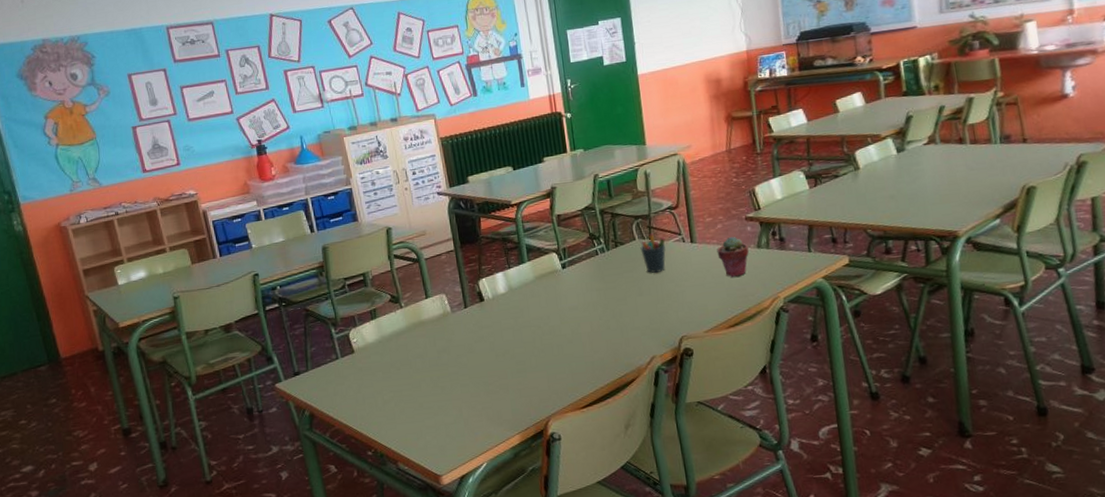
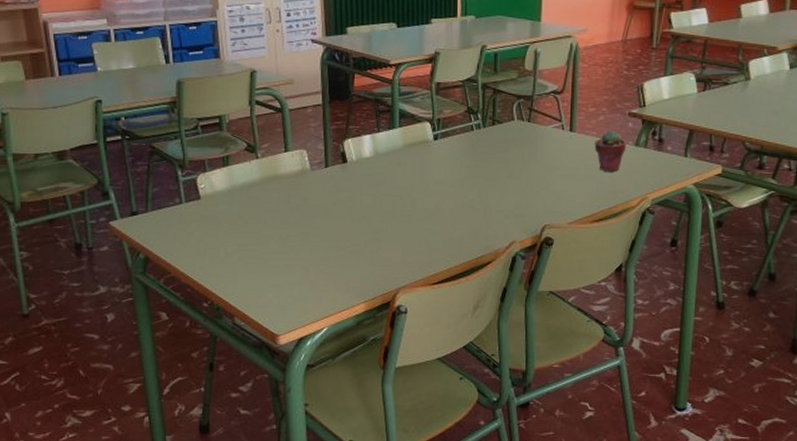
pen holder: present [637,233,666,274] -> none [517,116,545,158]

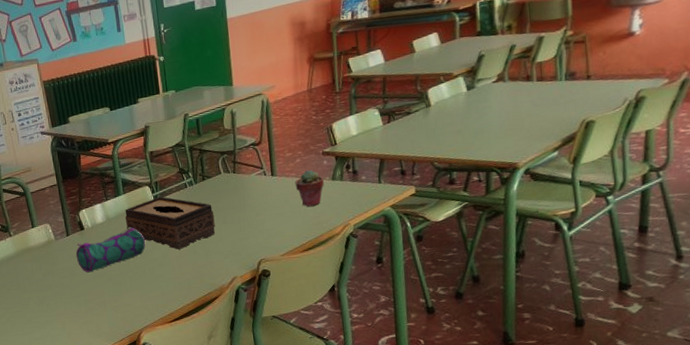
pencil case: none [333,167,416,214] -> present [75,227,145,273]
tissue box: none [397,136,500,201] -> present [124,196,215,250]

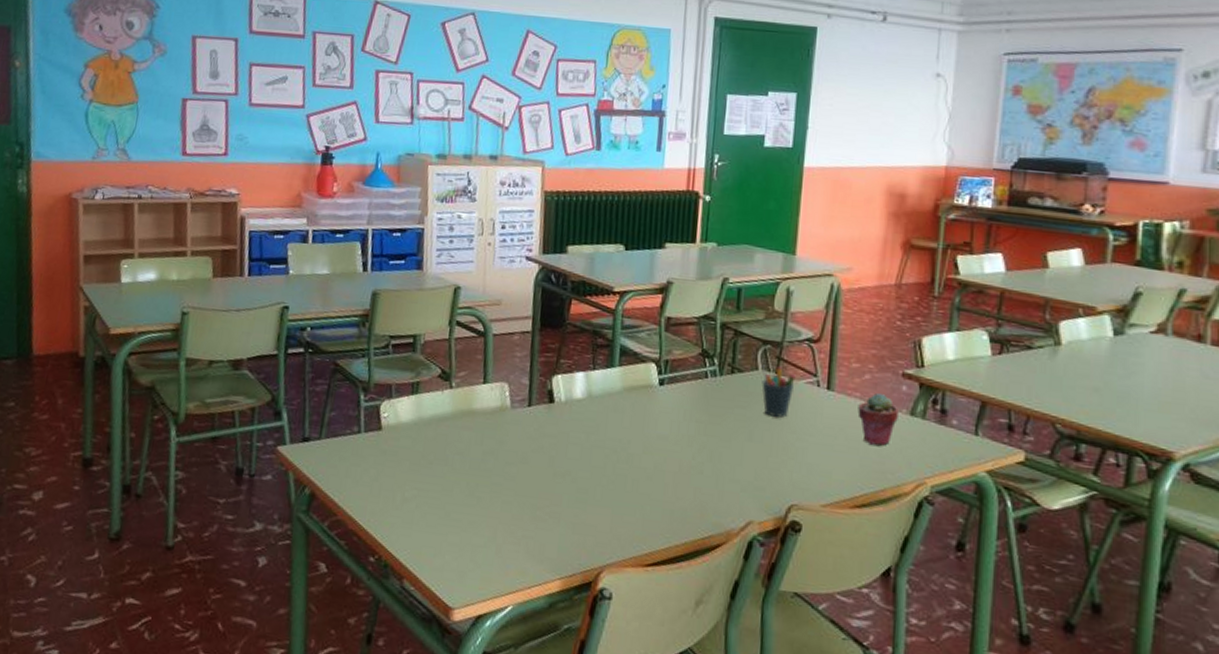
pencil case: present [75,227,145,273] -> none [534,414,635,466]
tissue box: present [124,196,215,250] -> none [613,381,738,463]
pen holder: none [223,168,248,204] -> present [761,365,796,418]

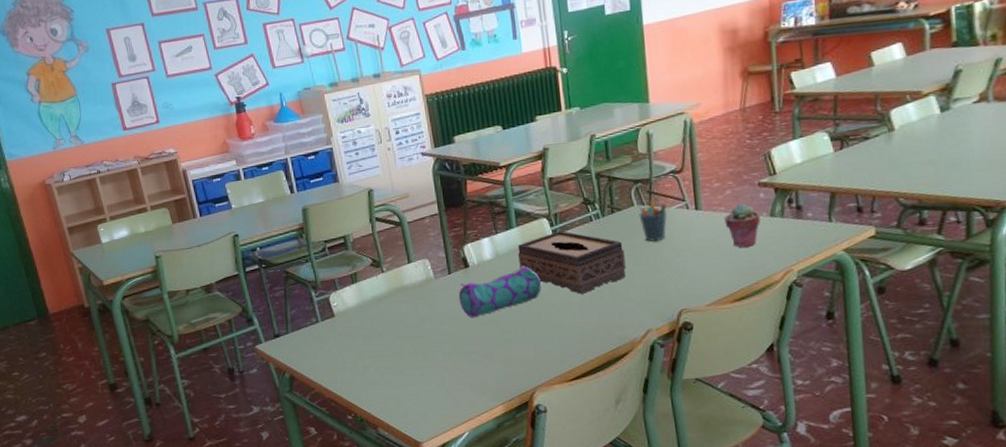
pencil case: none [534,414,635,466] -> present [458,266,541,318]
tissue box: none [613,381,738,463] -> present [517,231,626,294]

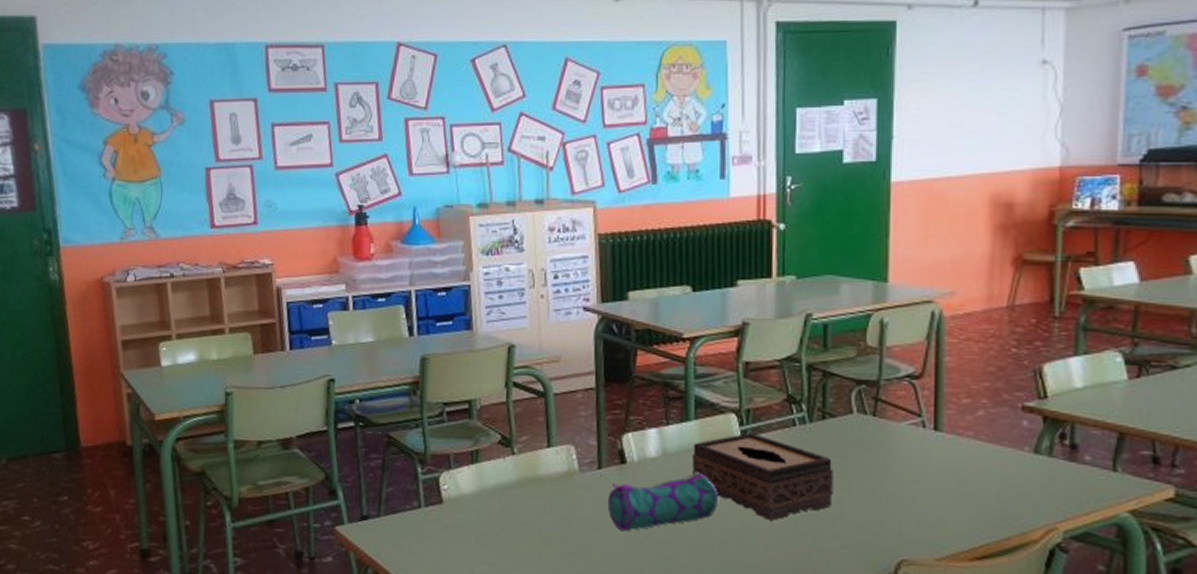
pen holder: present [636,199,667,243] -> none [856,407,897,466]
potted succulent: present [724,204,761,248] -> none [972,431,1020,489]

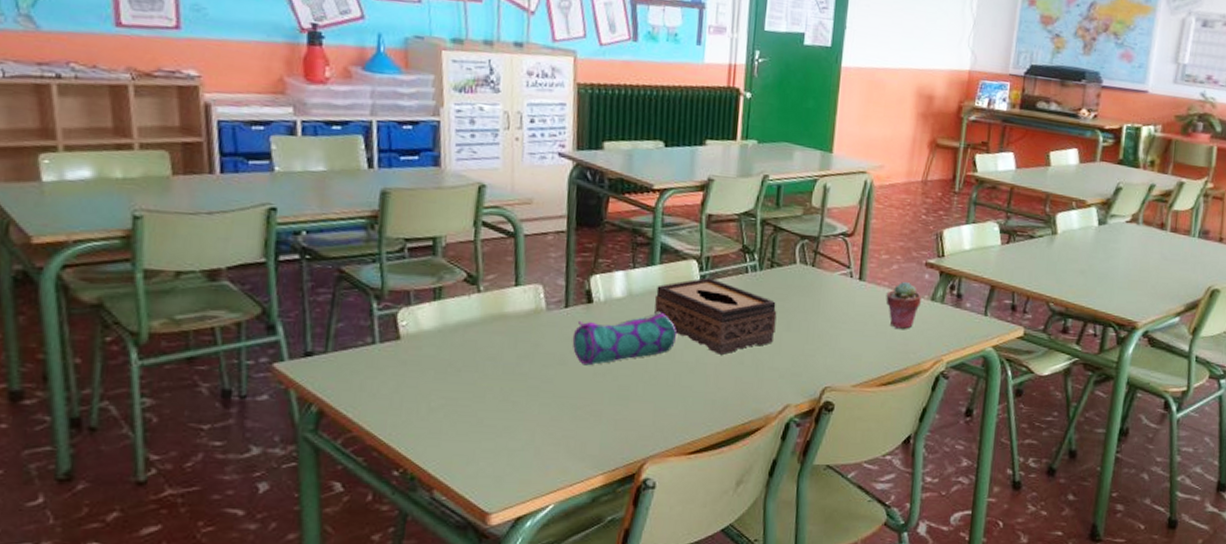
potted succulent: none [972,431,1020,489] -> present [885,282,921,329]

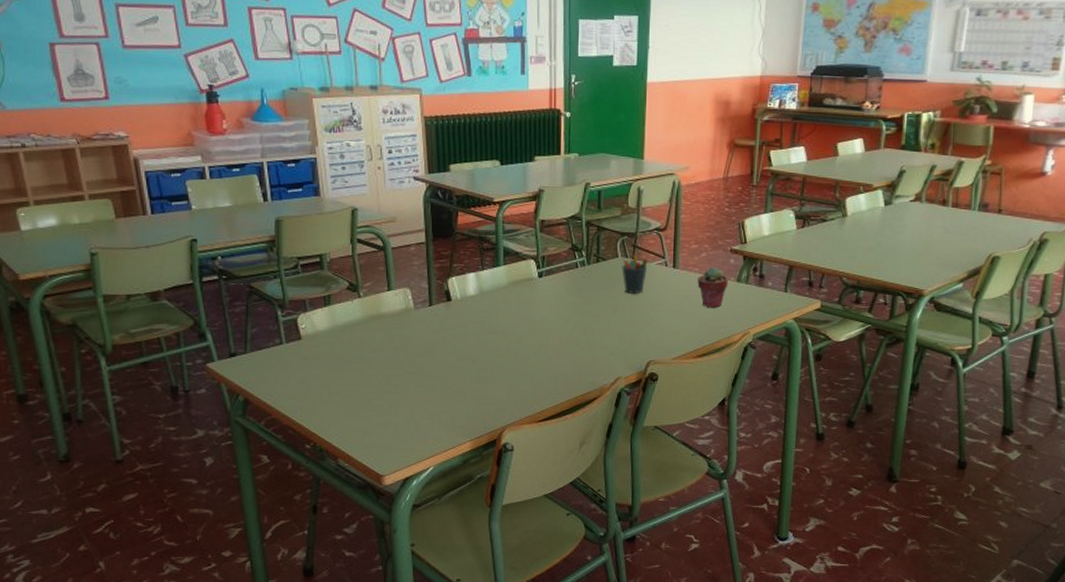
pencil case: present [572,312,676,366] -> none [437,305,521,353]
tissue box: present [654,277,777,355] -> none [501,274,604,338]
pen holder: none [799,259,831,308] -> present [621,253,648,295]

